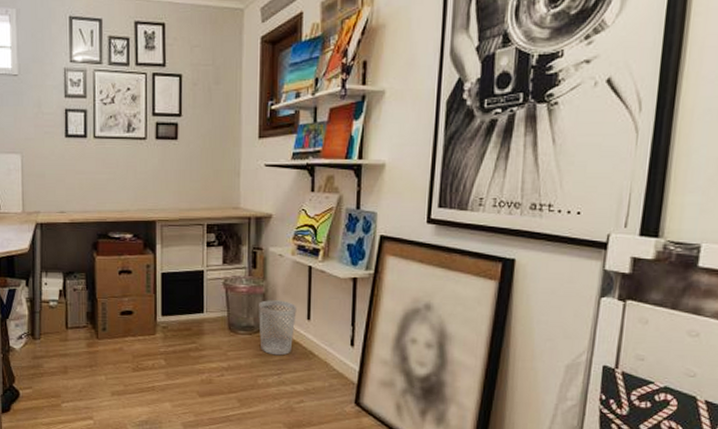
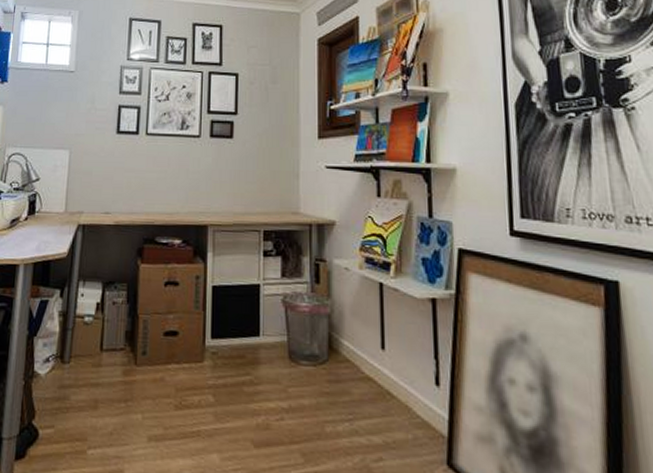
wastebasket: present [259,300,297,356] -> none [324,322,368,395]

